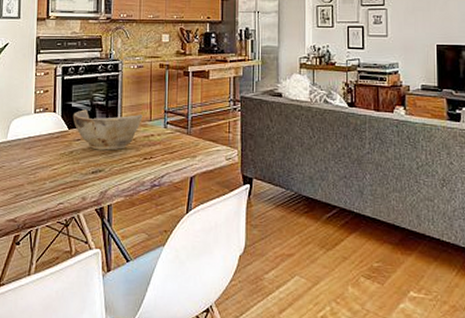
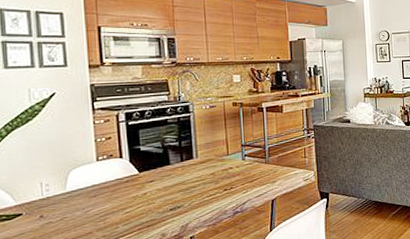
bowl: present [73,109,143,151] -> none [142,150,220,189]

